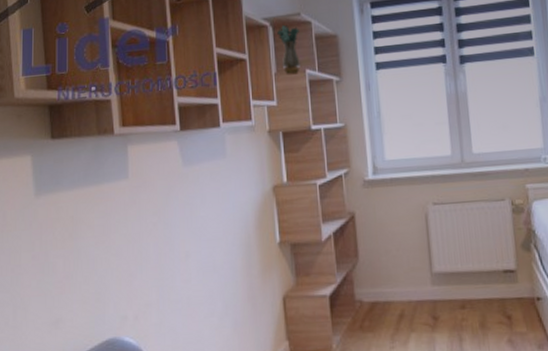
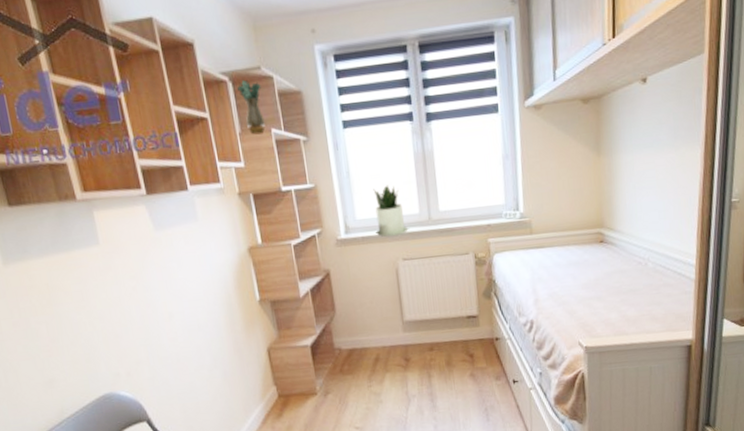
planter: none [404,125,440,180] -> present [373,185,409,238]

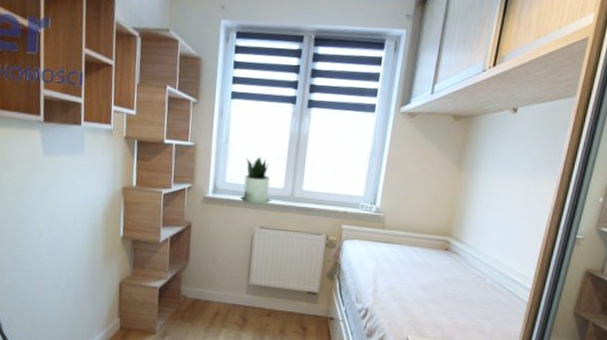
vase: present [237,79,266,135] -> none [145,37,166,89]

